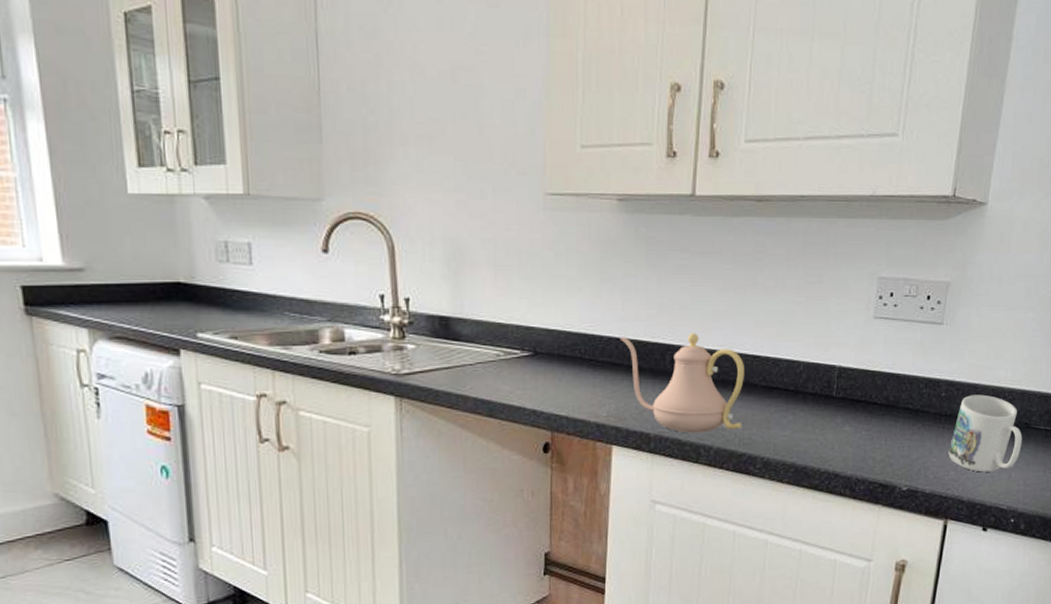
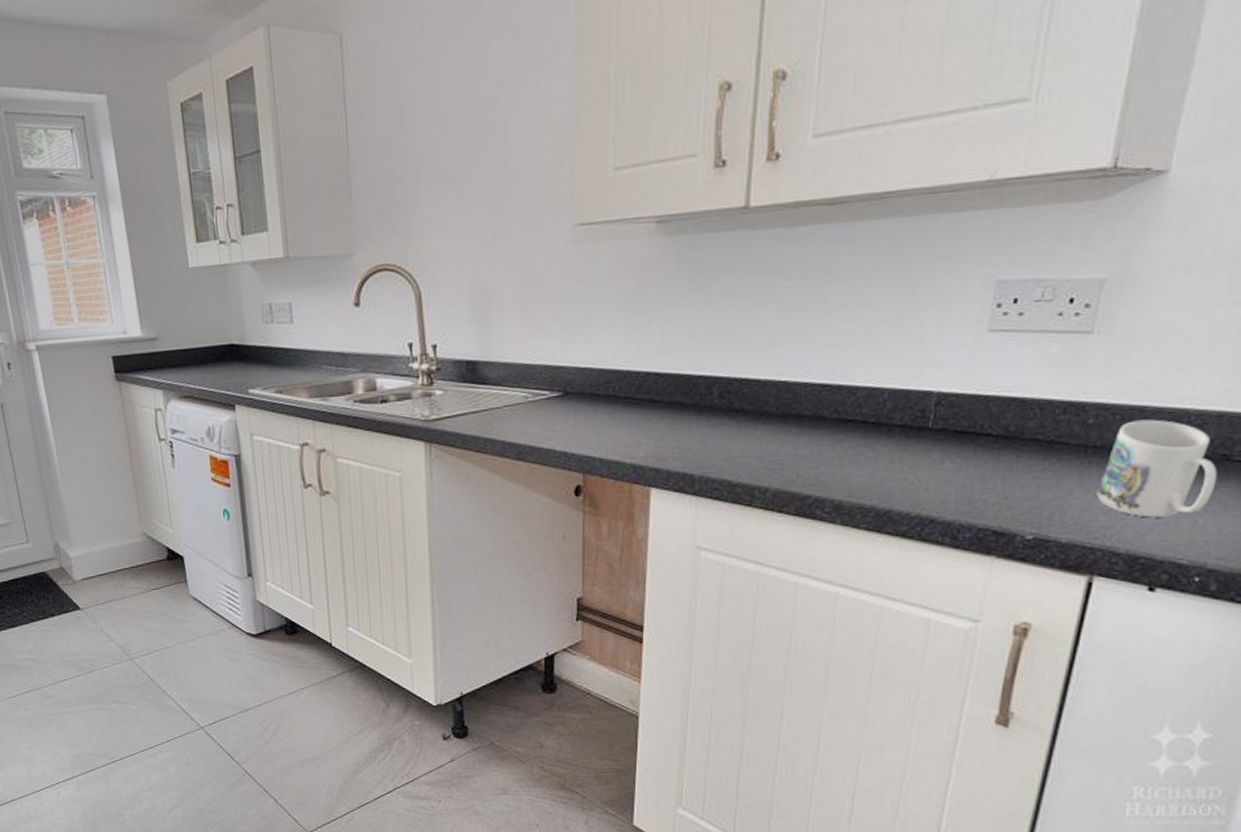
teapot: present [619,333,744,433] -> none [659,362,810,474]

